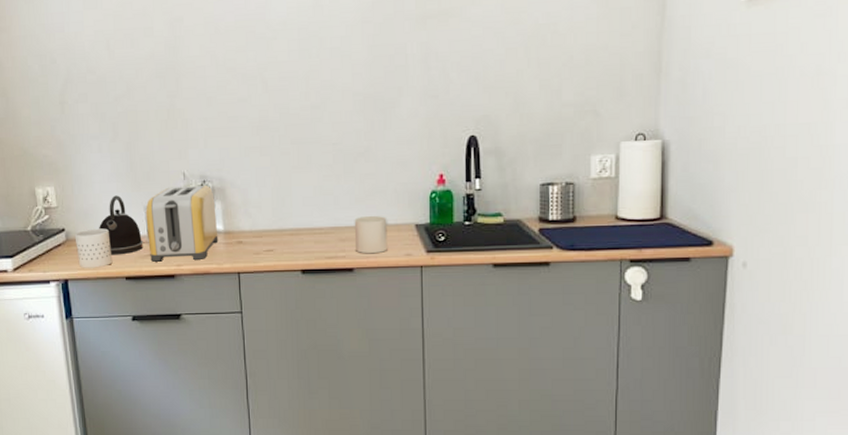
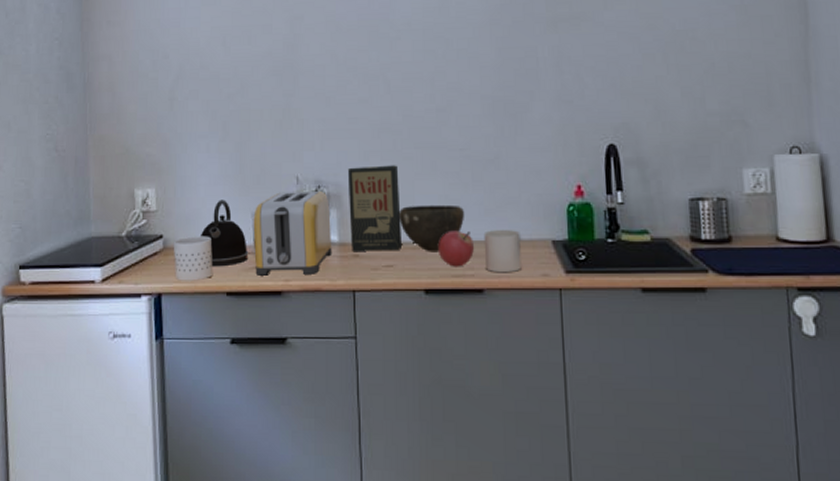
product box: none [230,160,280,238] -> present [347,165,401,251]
bowl: none [278,195,337,238] -> present [399,204,464,252]
fruit: none [312,218,346,250] -> present [437,230,475,267]

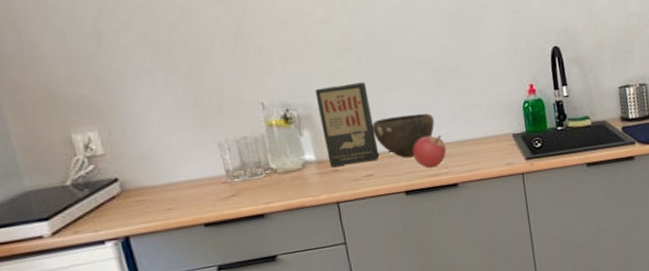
mug: present [173,236,213,282] -> none [132,172,186,221]
kettle: present [201,200,249,267] -> none [163,134,223,202]
toaster: present [253,191,332,276] -> none [220,114,311,203]
mug: present [483,229,522,273] -> none [453,129,489,168]

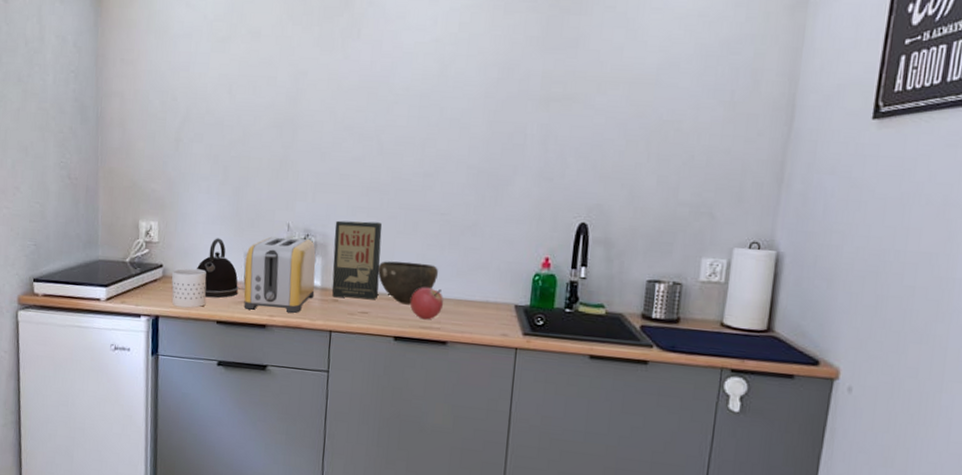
mug: none [132,172,186,221] -> present [171,268,207,309]
kettle: none [163,134,223,202] -> present [197,238,239,298]
toaster: none [220,114,311,203] -> present [243,236,316,313]

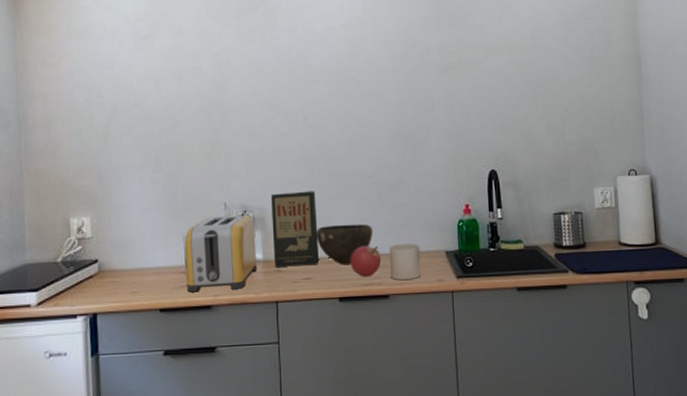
mug: present [171,268,207,309] -> none [108,259,147,302]
kettle: present [197,238,239,298] -> none [135,225,180,287]
mug: none [451,290,487,330] -> present [389,243,421,281]

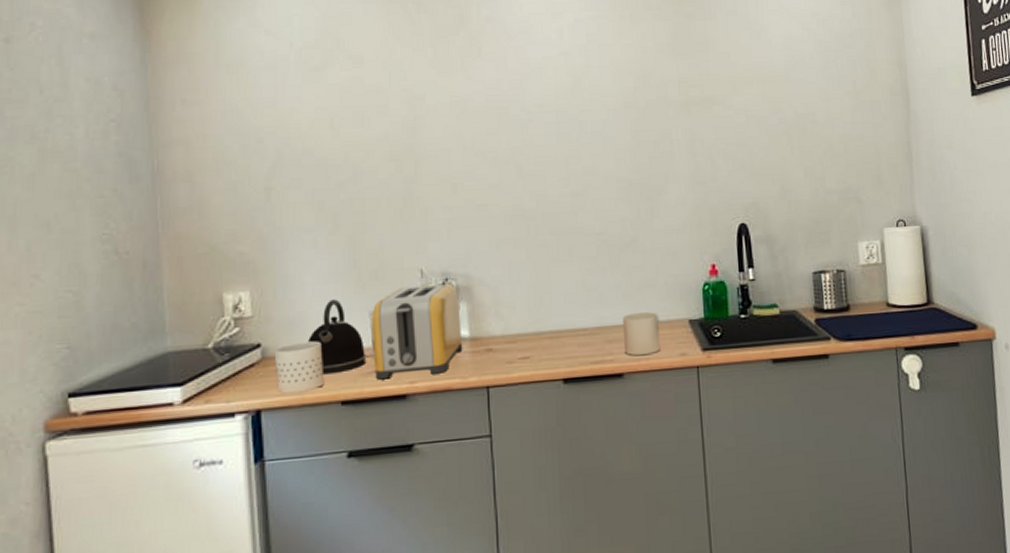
mug: none [108,259,147,302] -> present [274,341,325,395]
kettle: none [135,225,180,287] -> present [308,299,367,375]
product box: present [271,191,319,267] -> none [478,253,538,345]
bowl: present [317,224,372,265] -> none [535,291,602,341]
fruit: present [350,246,382,277] -> none [575,316,614,354]

